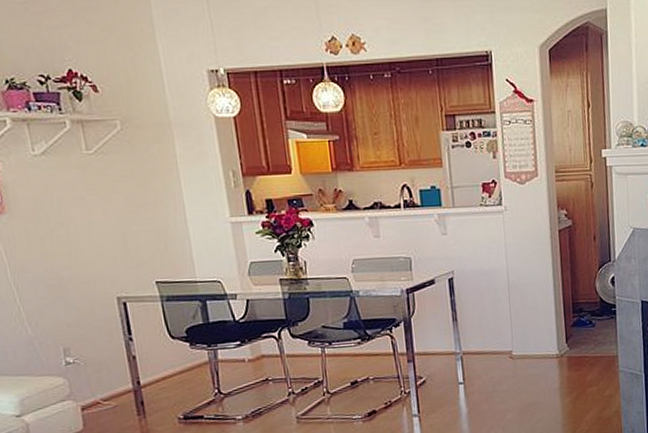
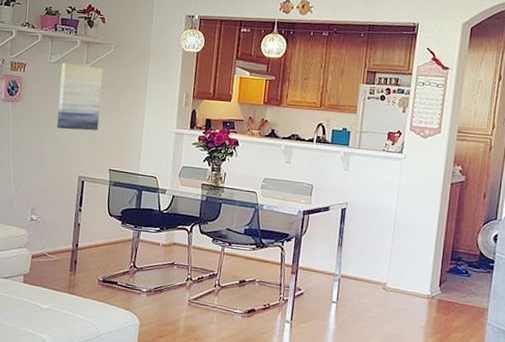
wall art: none [51,152,128,241] -> present [56,62,103,131]

